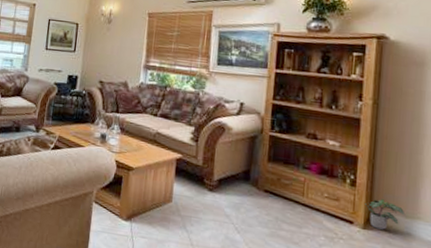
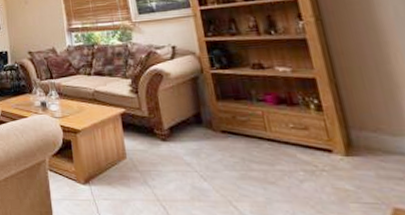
potted plant: present [365,199,406,230] -> none [339,120,392,154]

